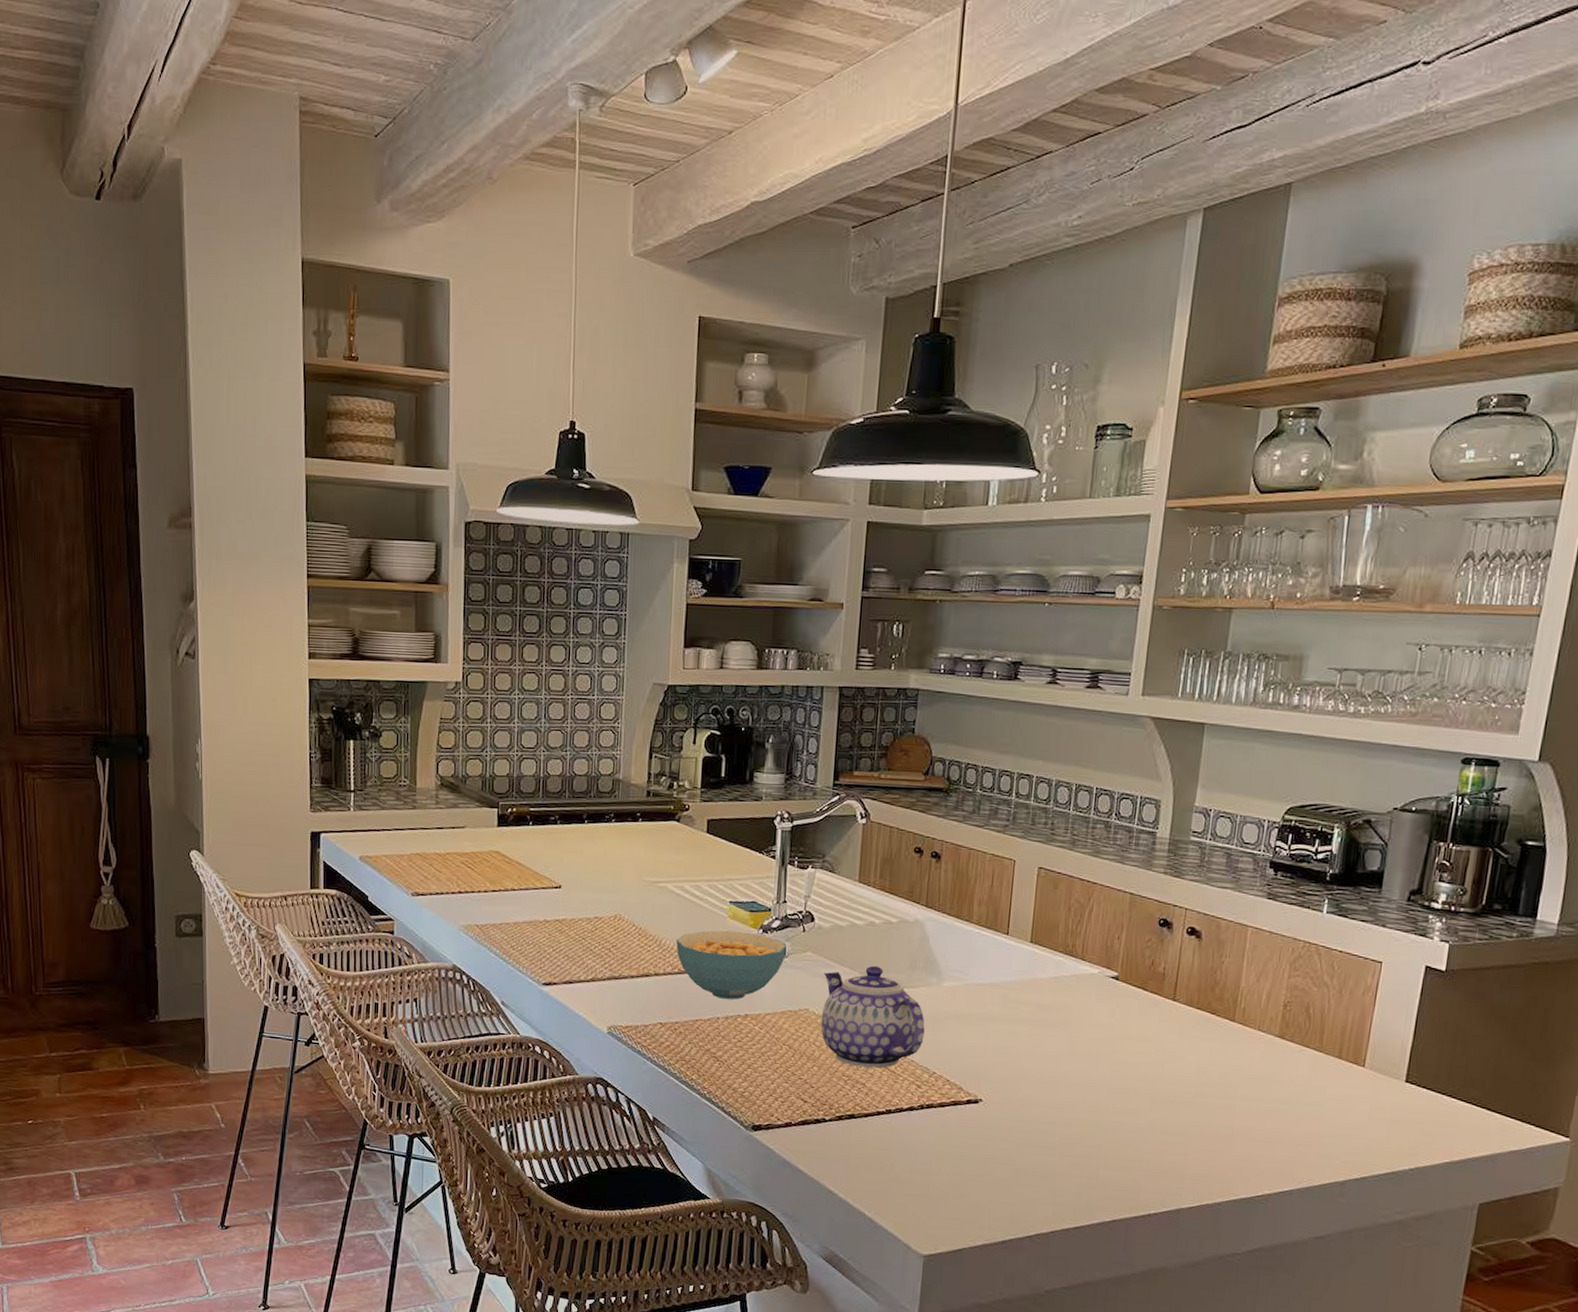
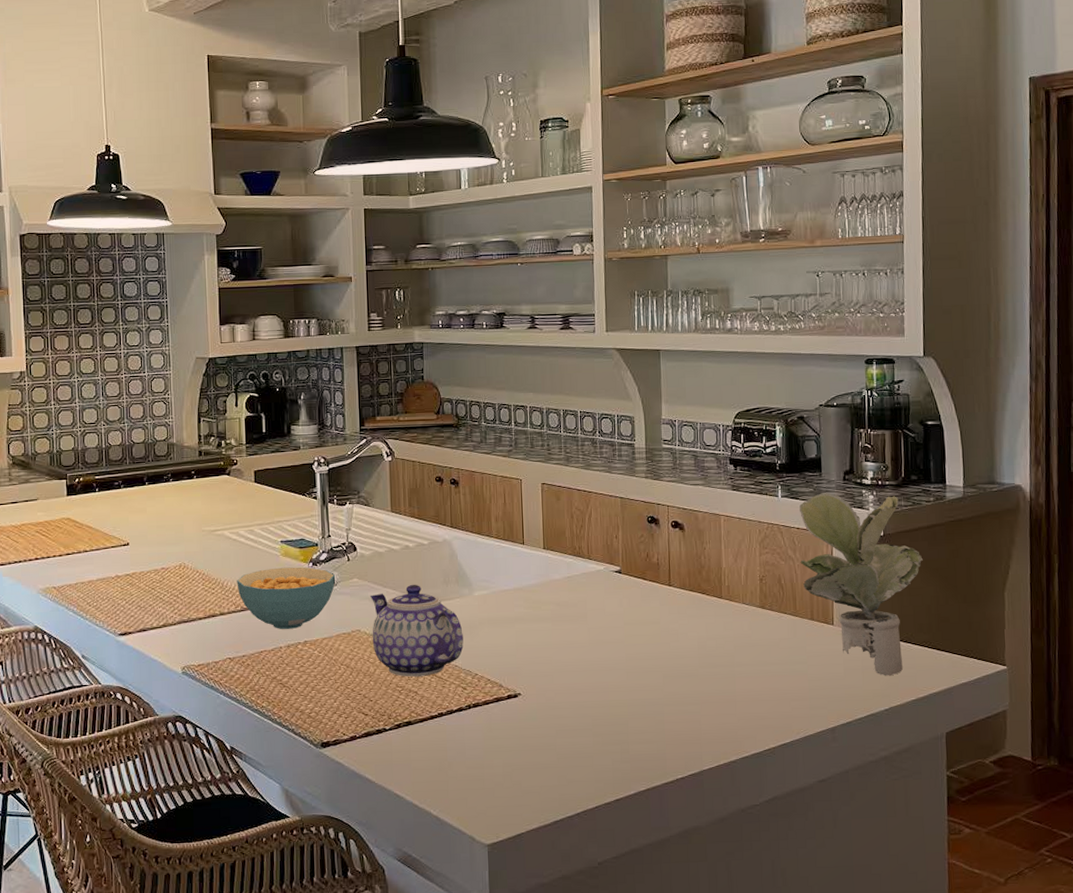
potted plant: none [1335,913,1490,1133] -> present [799,493,923,676]

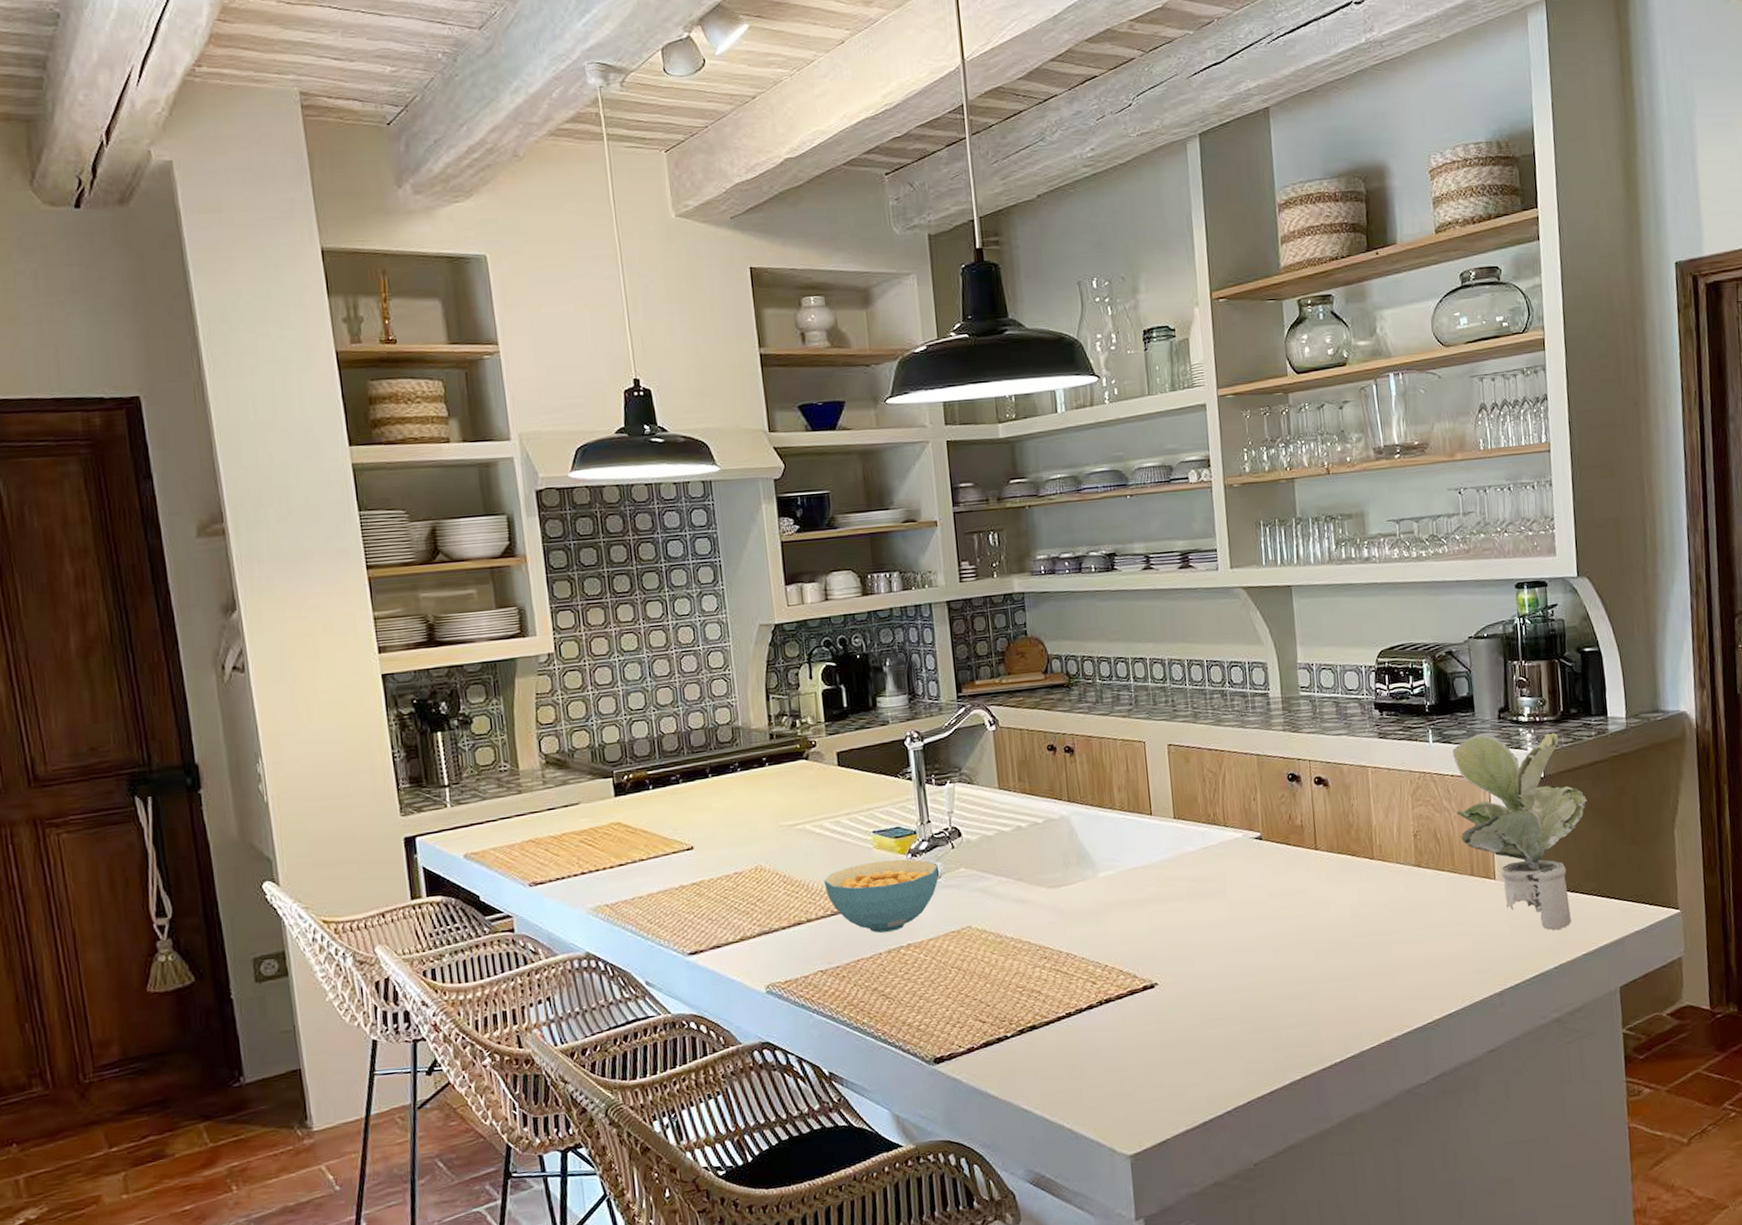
teapot: present [369,584,464,677] -> none [979,869,1090,976]

